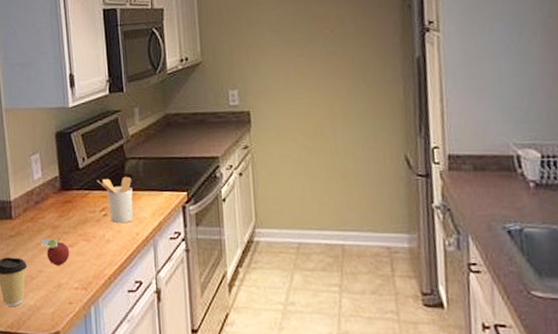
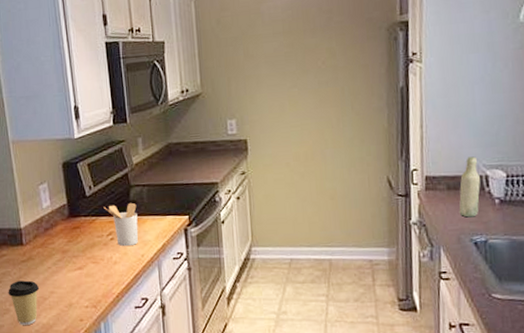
fruit: present [41,238,70,266] -> none [52,262,80,287]
bottle: none [487,134,512,202] -> present [459,156,481,218]

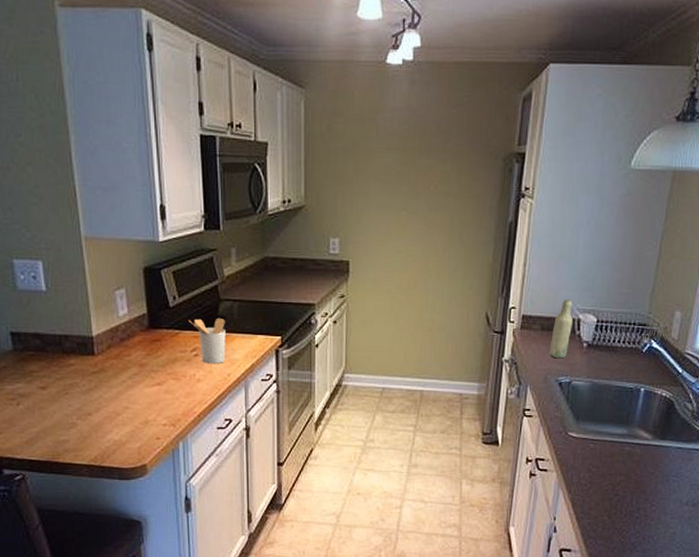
coffee cup: present [8,280,40,325] -> none [75,393,112,441]

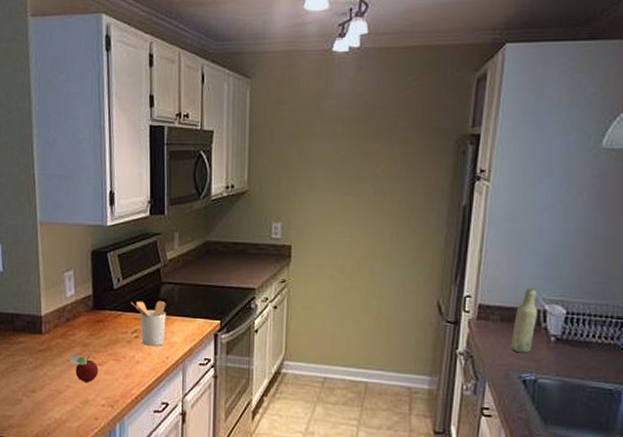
fruit: none [127,375,158,403] -> present [70,355,99,383]

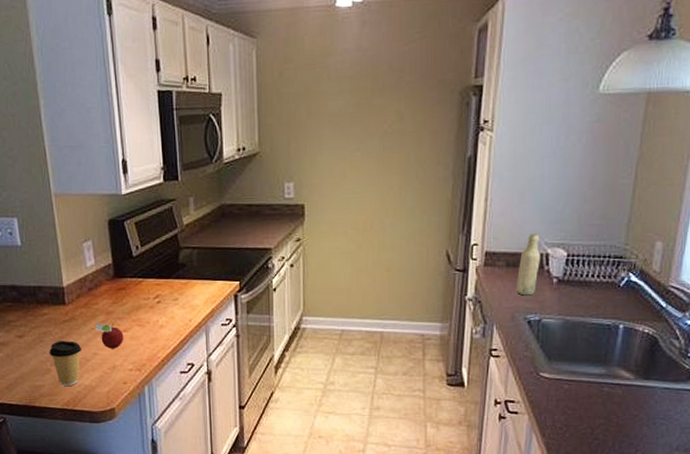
coffee cup: none [21,370,55,418] -> present [49,341,82,386]
utensil holder: present [130,300,166,347] -> none [150,265,187,311]

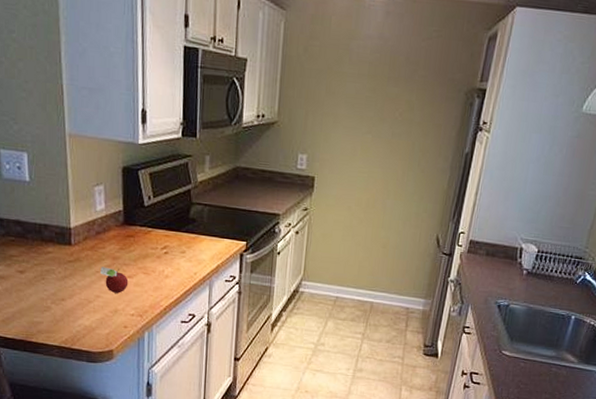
coffee cup: present [49,341,82,386] -> none [50,280,85,325]
bottle: present [516,233,541,296] -> none [491,229,517,283]

